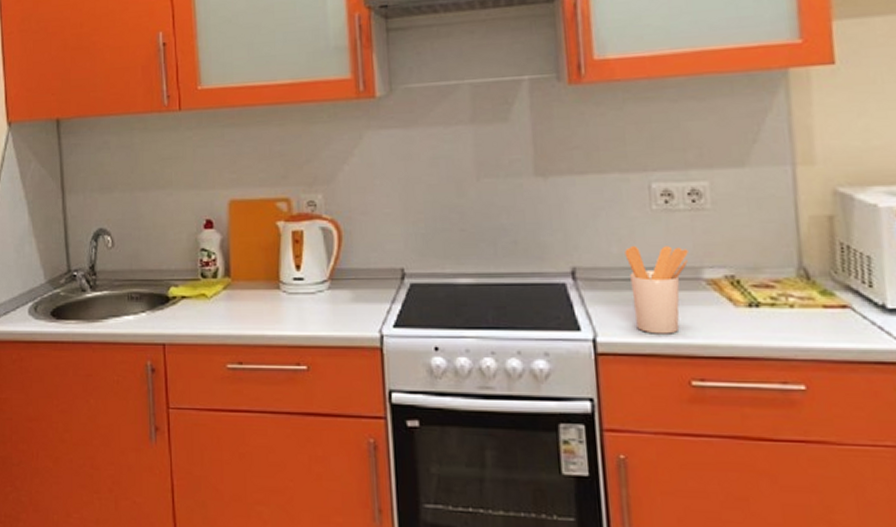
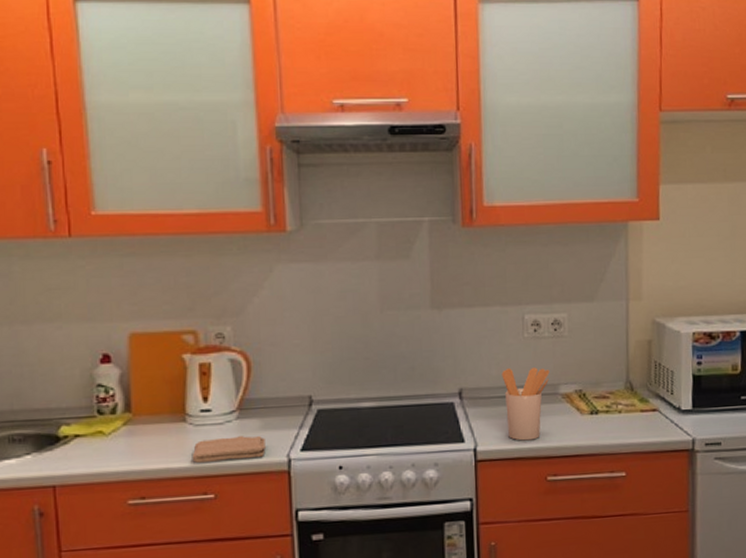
washcloth: none [285,307,359,332] -> present [192,436,267,463]

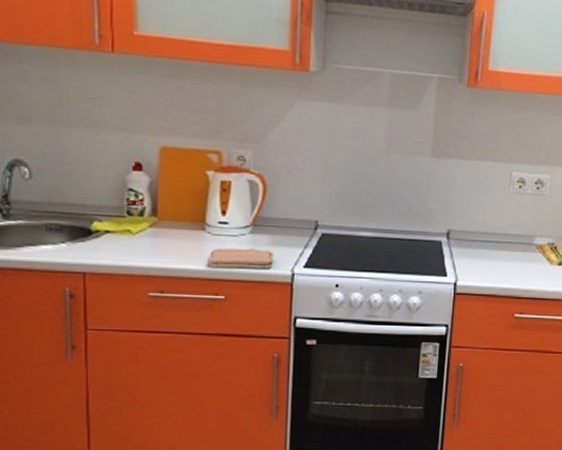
utensil holder: present [502,367,550,441] -> none [485,216,528,282]

